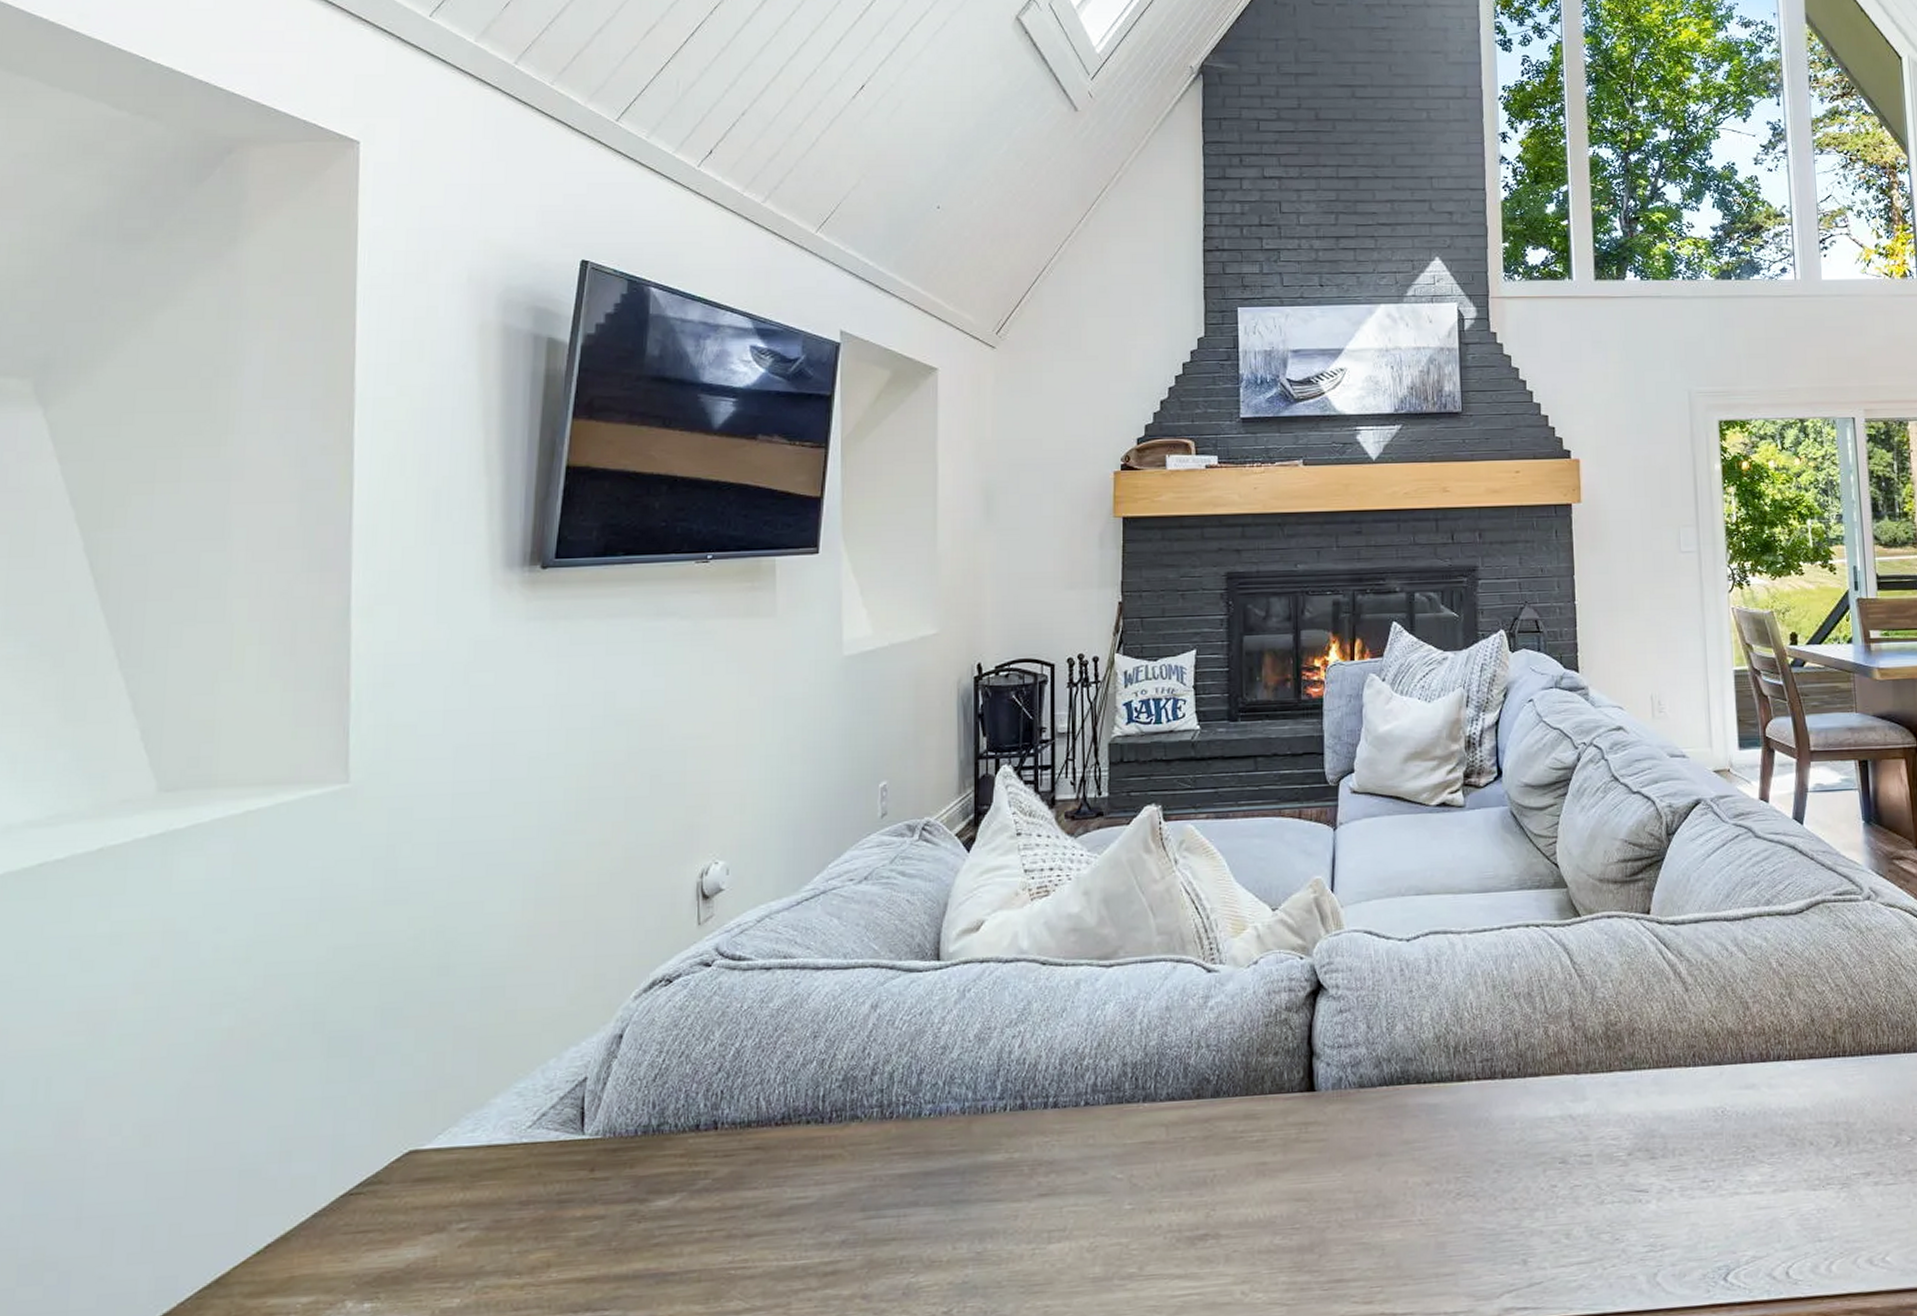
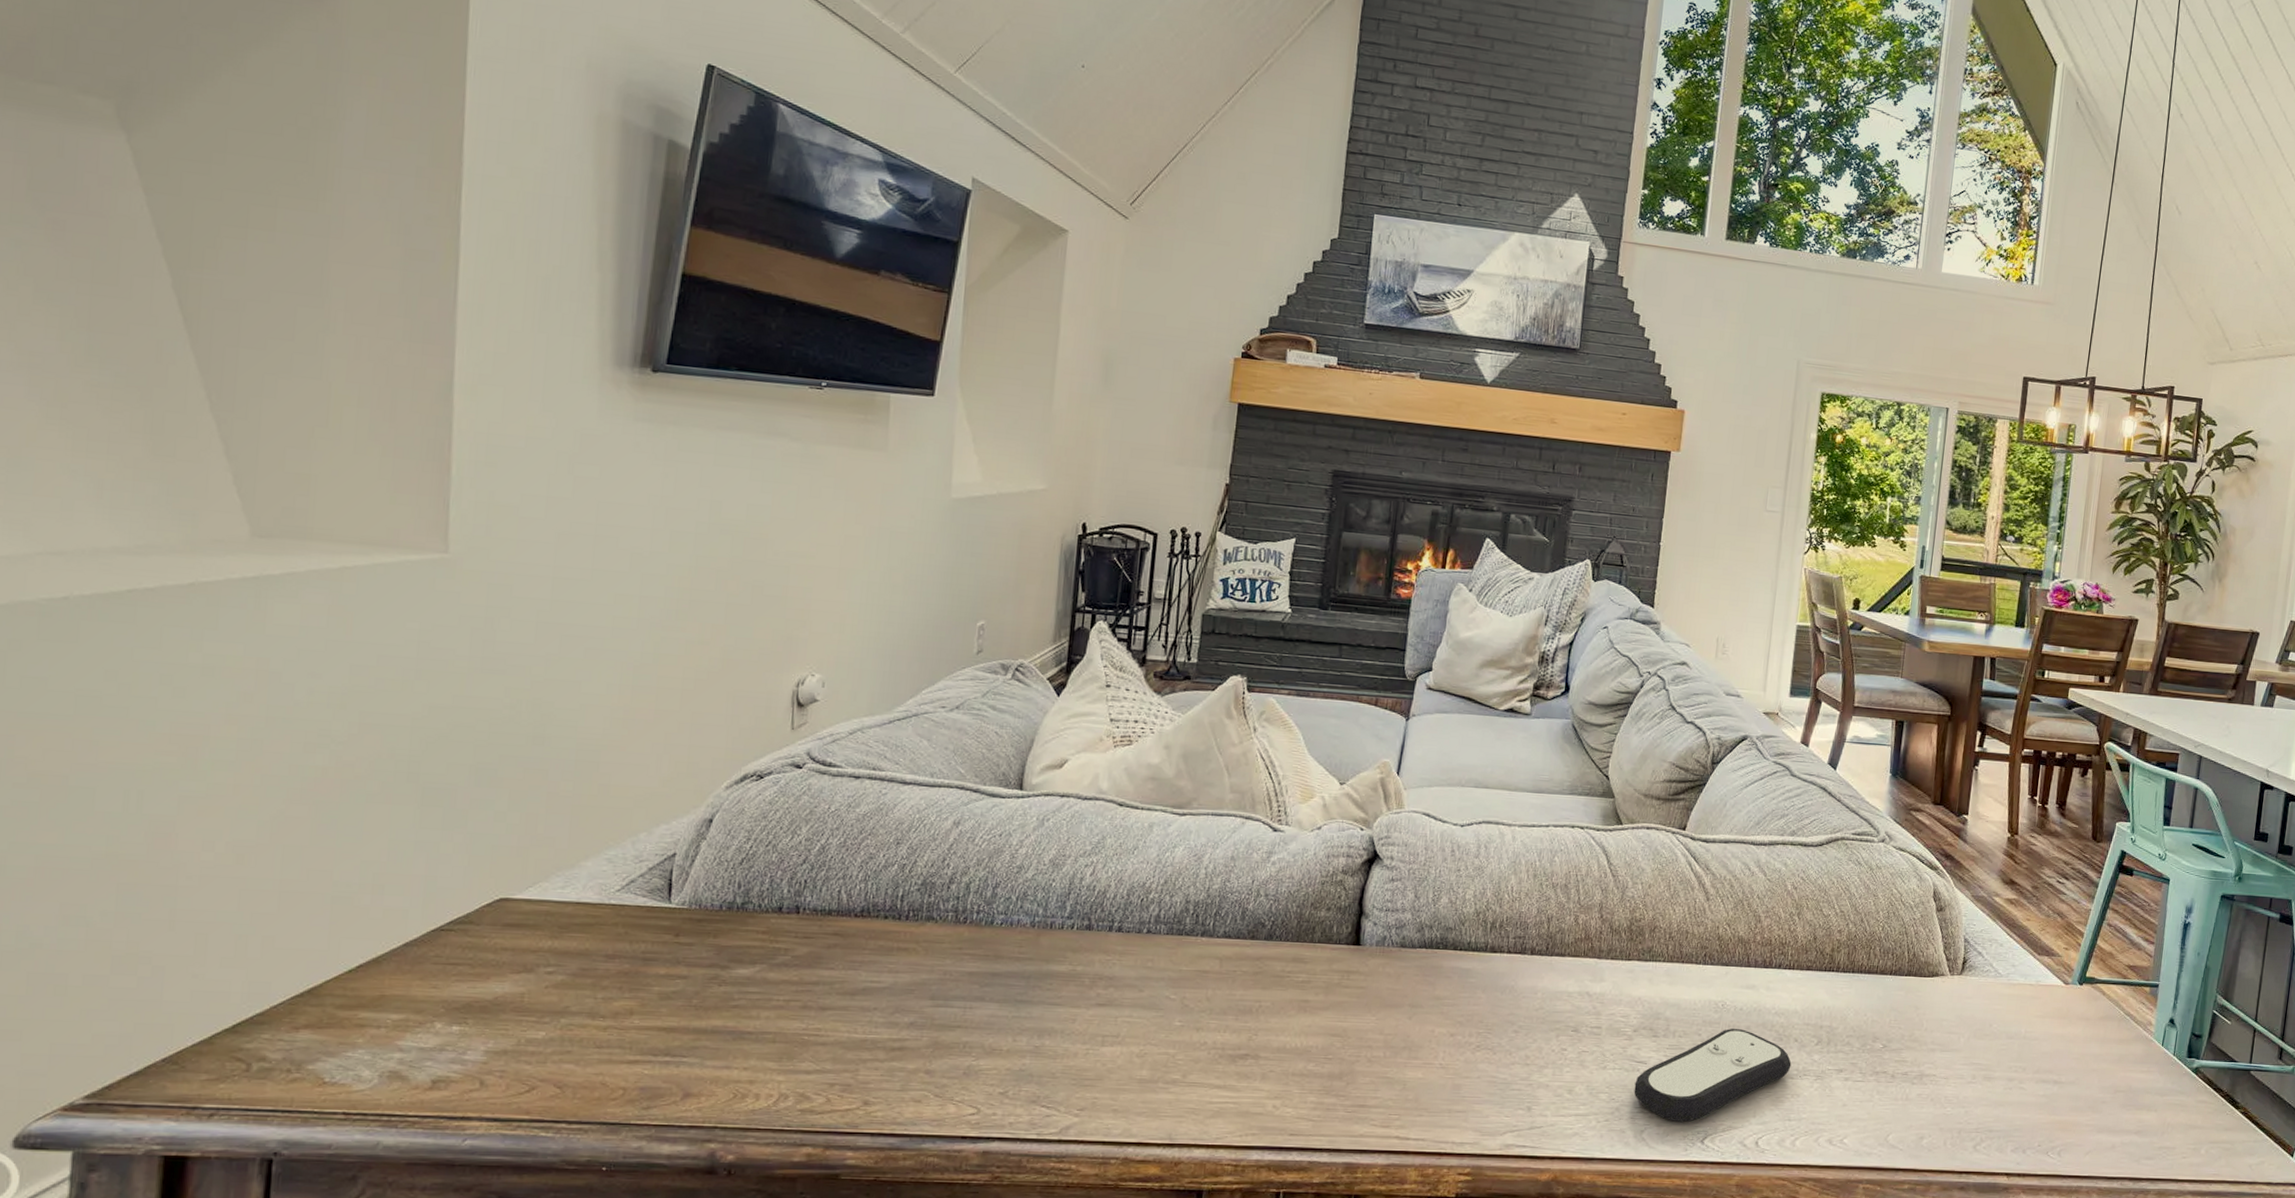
remote control: none [1638,1137,1811,1258] -> present [1634,1029,1792,1122]

